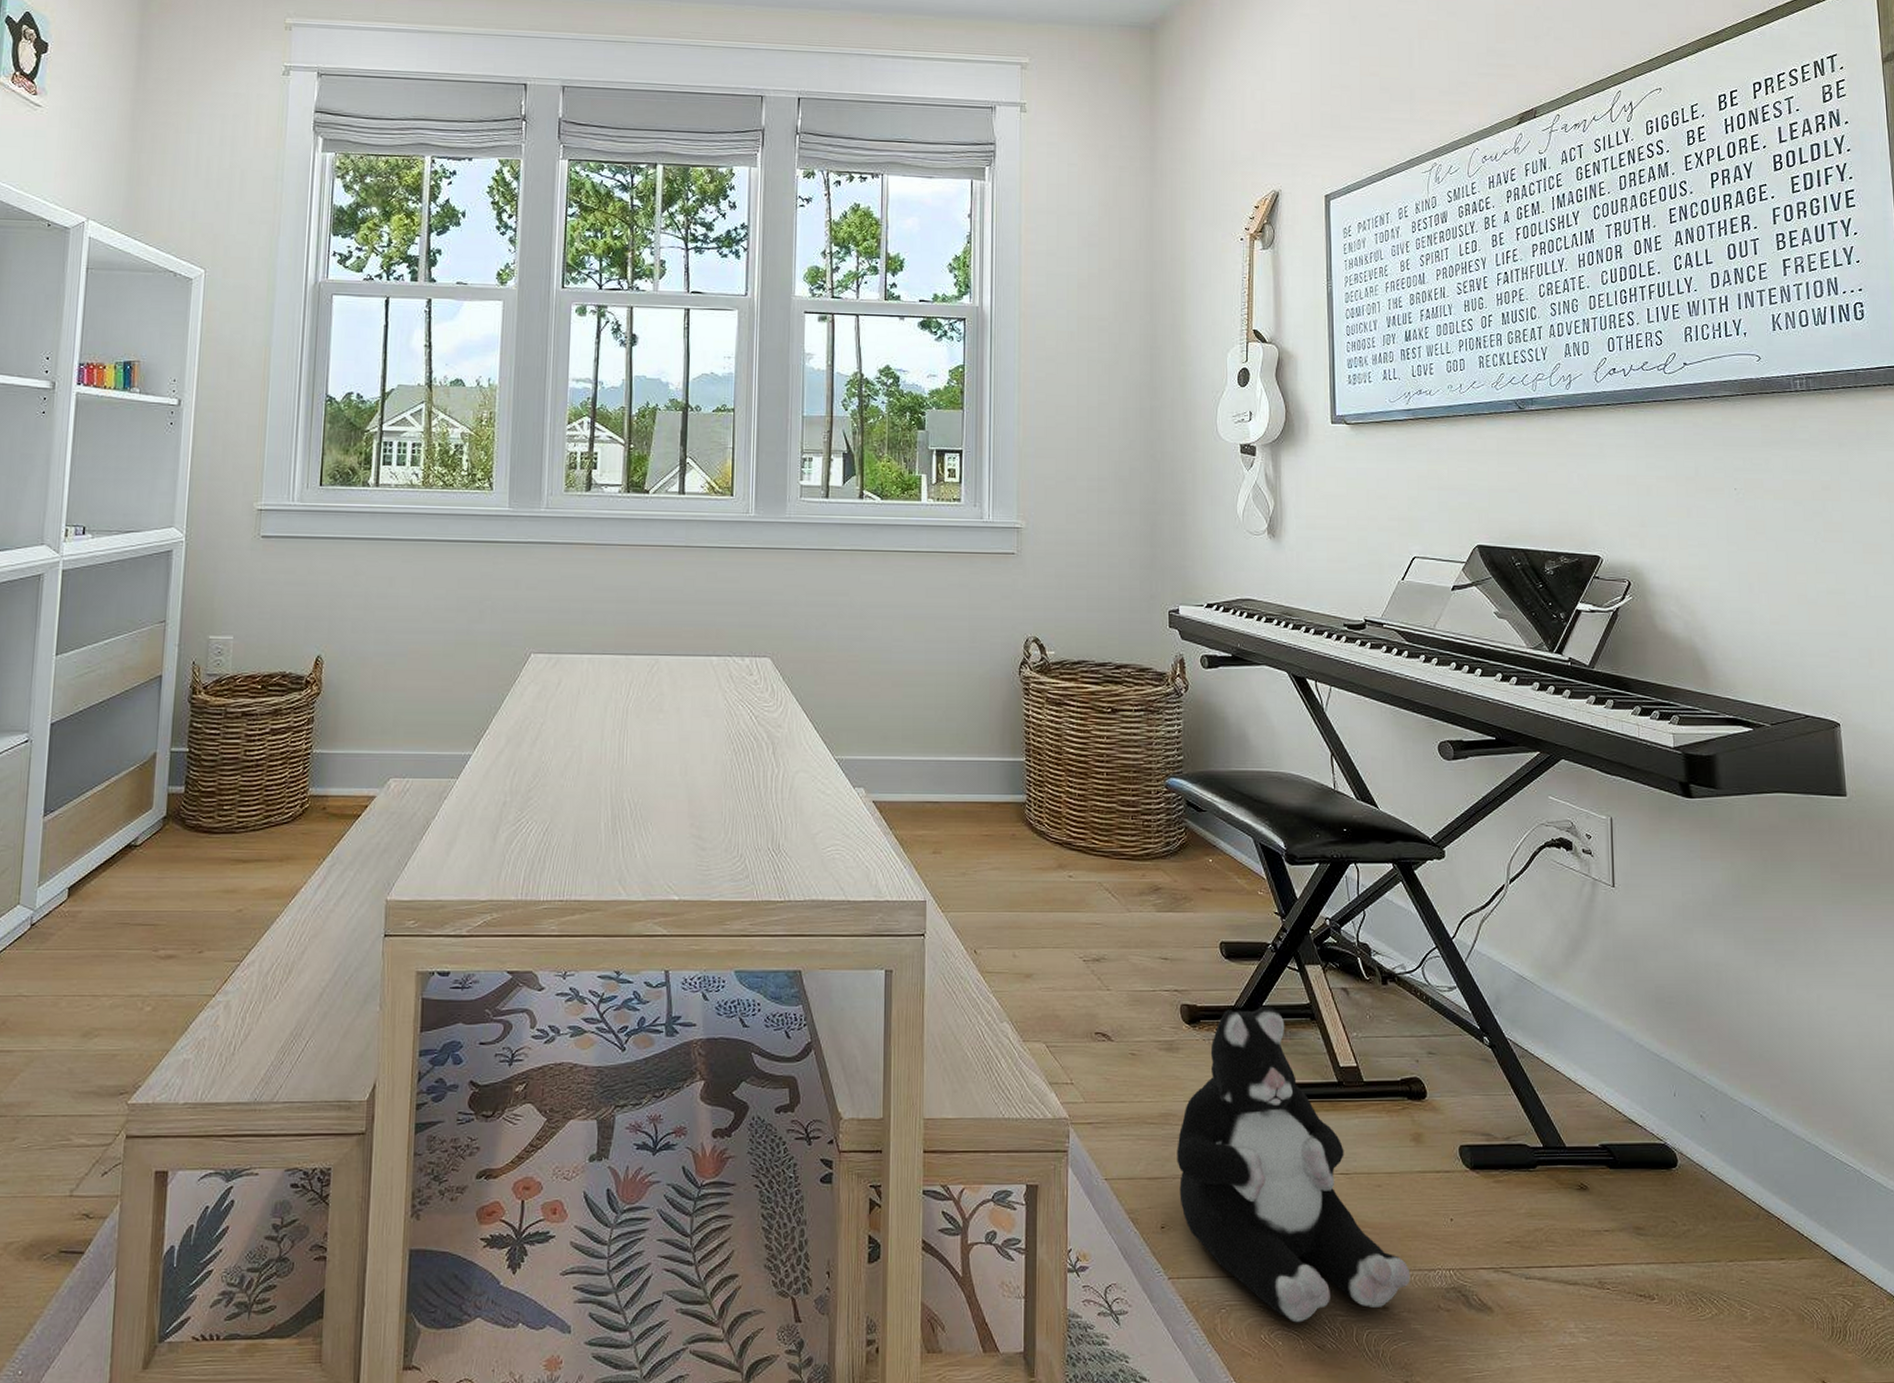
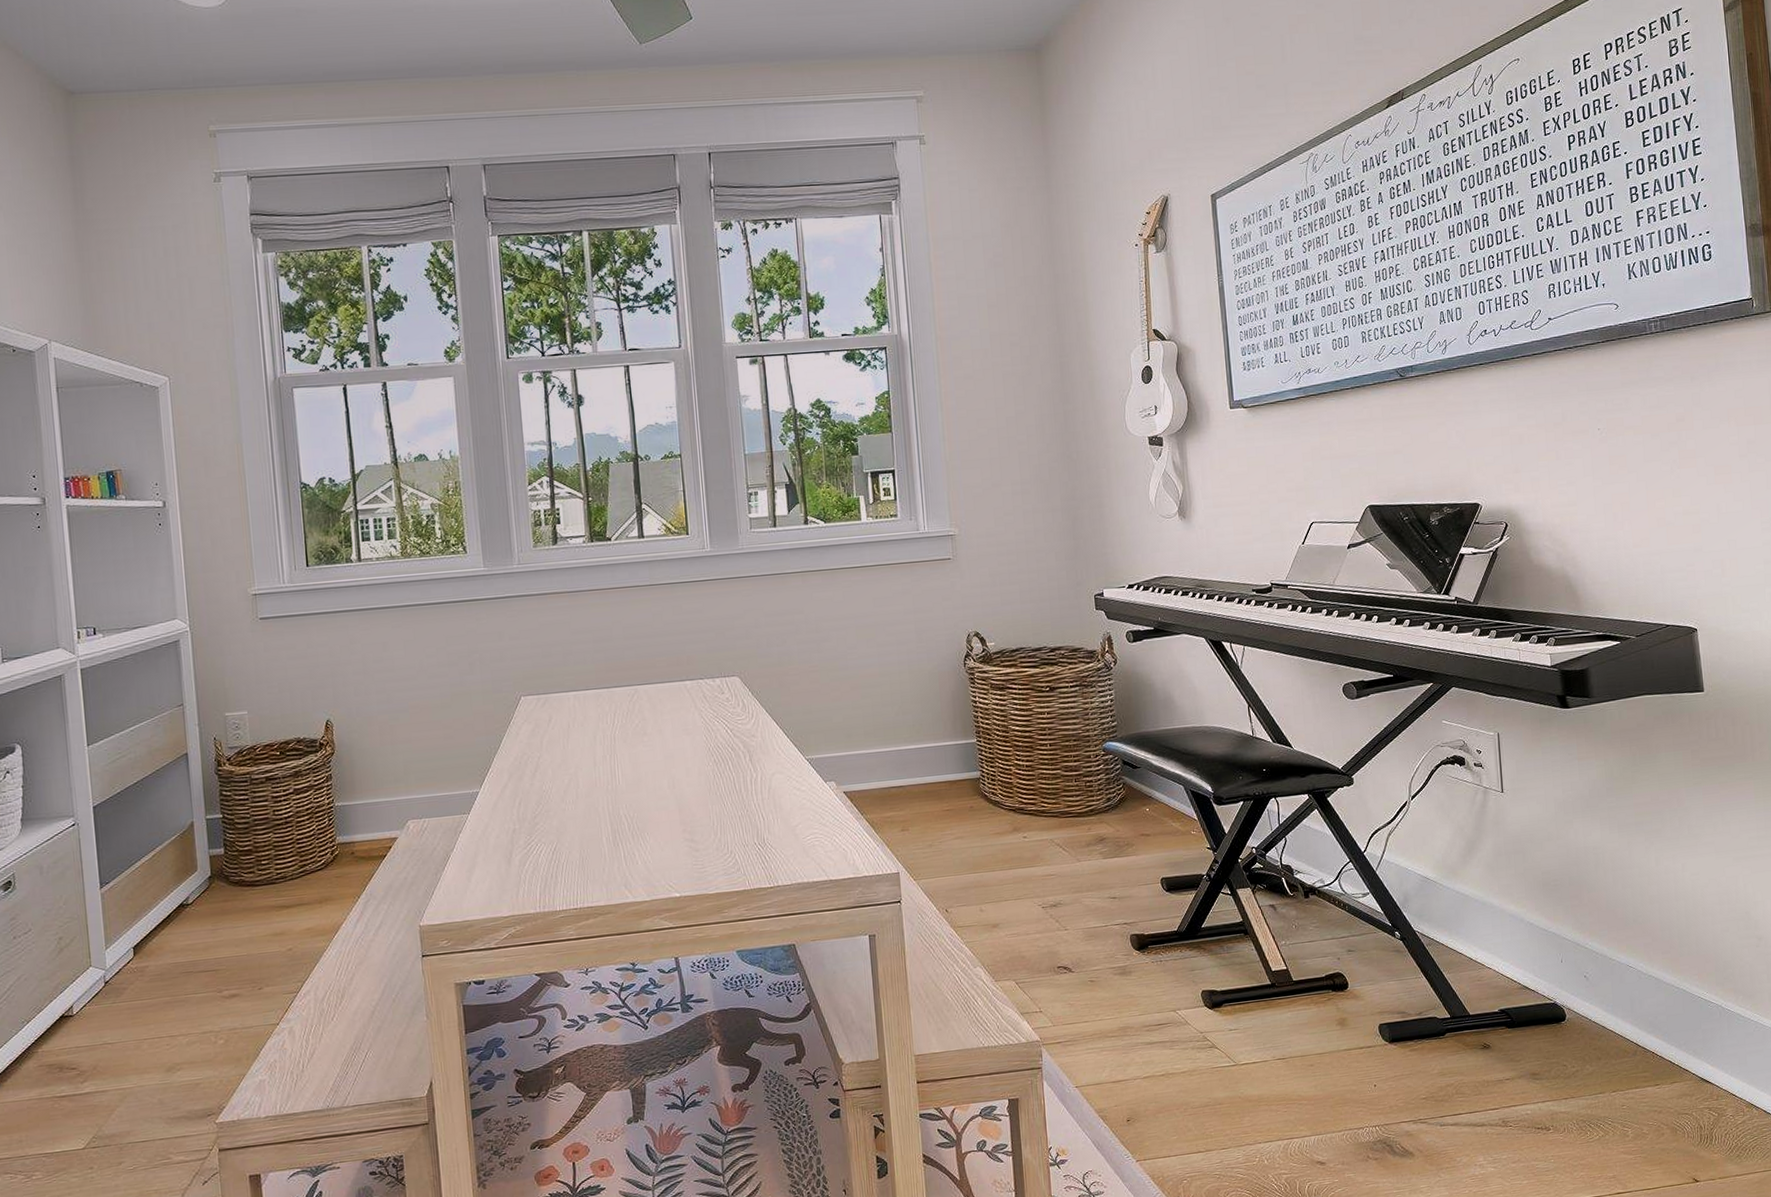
plush toy: present [1177,1005,1411,1323] -> none [1135,927,1343,1184]

